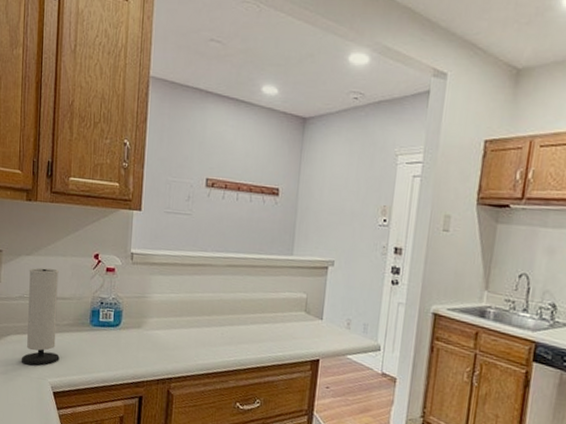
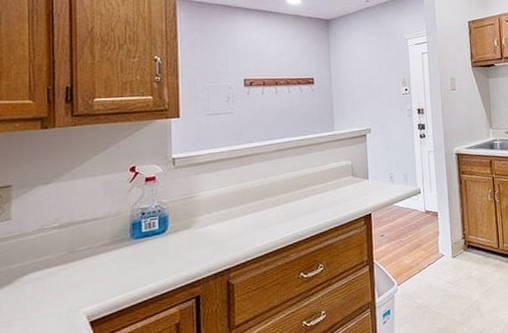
speaker: present [21,267,60,365] -> none [44,192,95,301]

